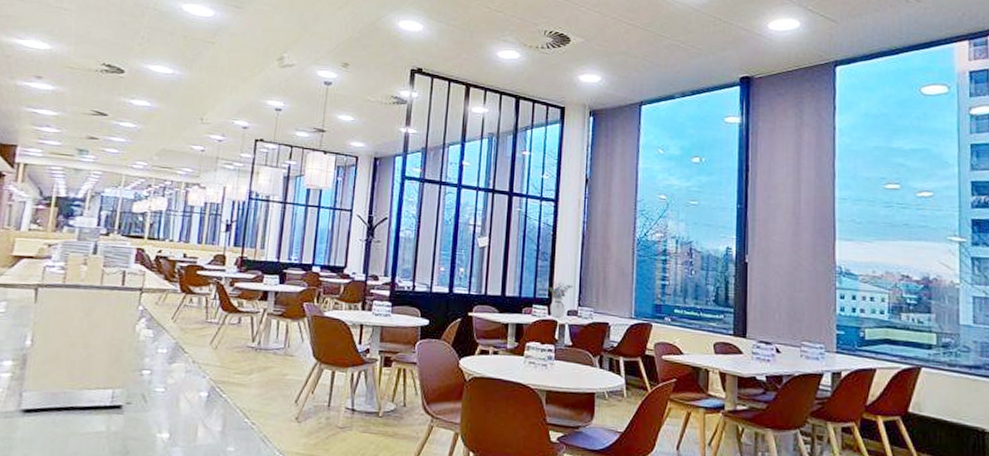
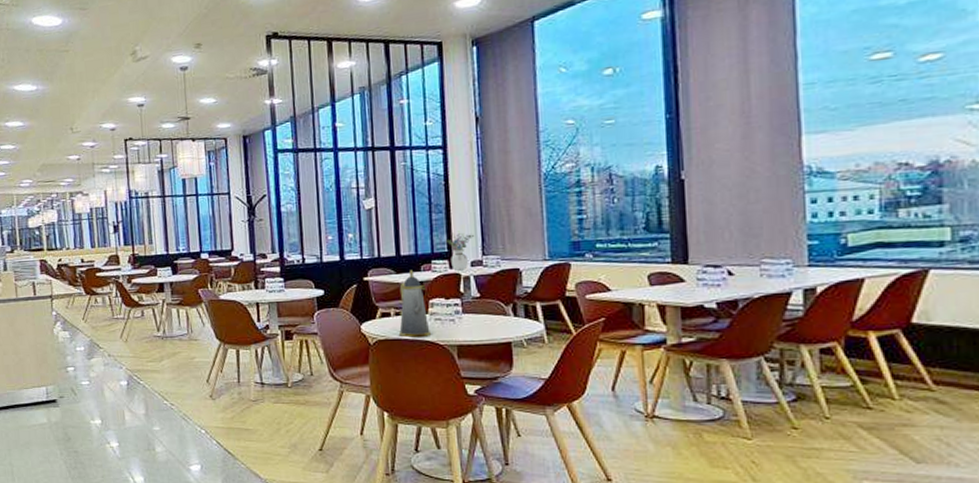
coffee pot: none [495,310,525,379] -> present [399,269,431,338]

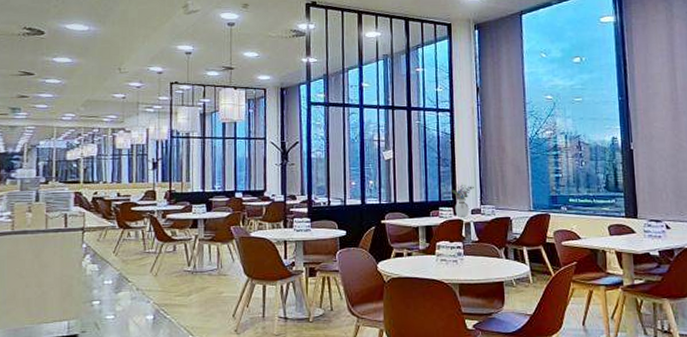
coffee pot: present [399,269,431,338] -> none [410,214,437,276]

